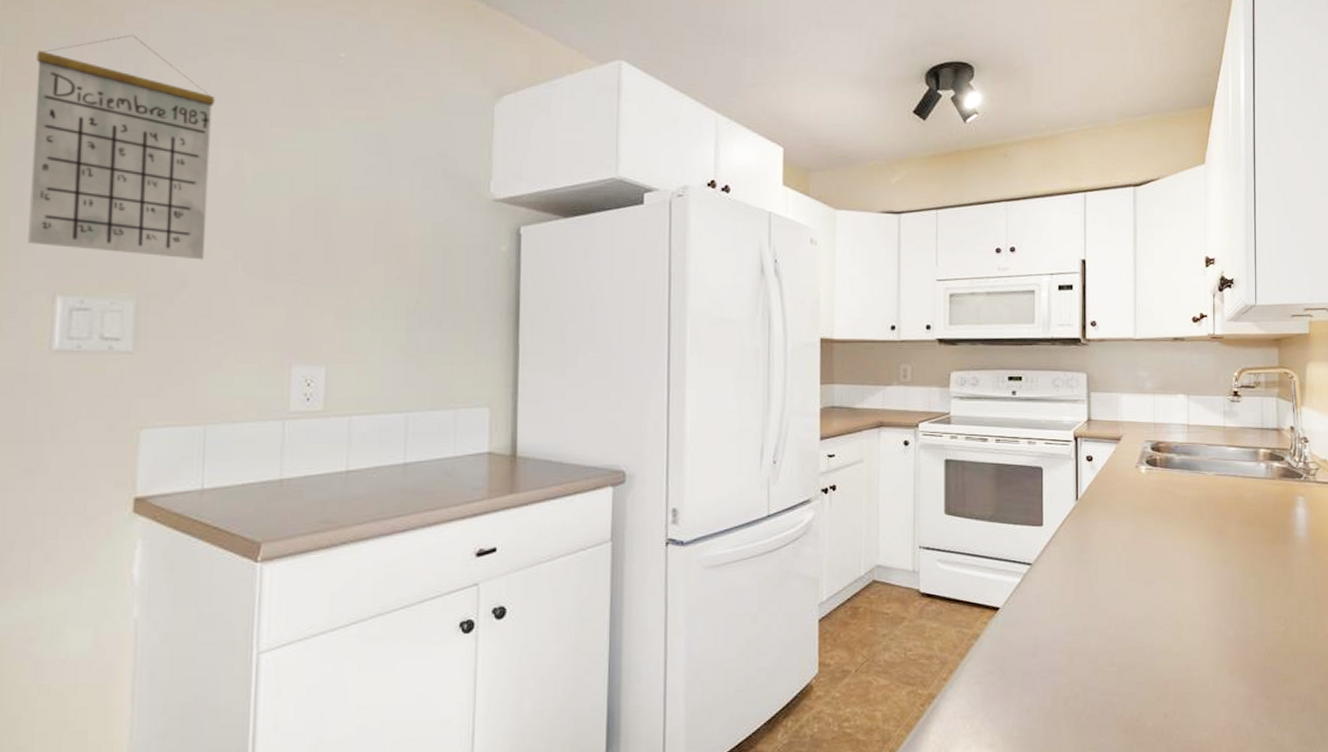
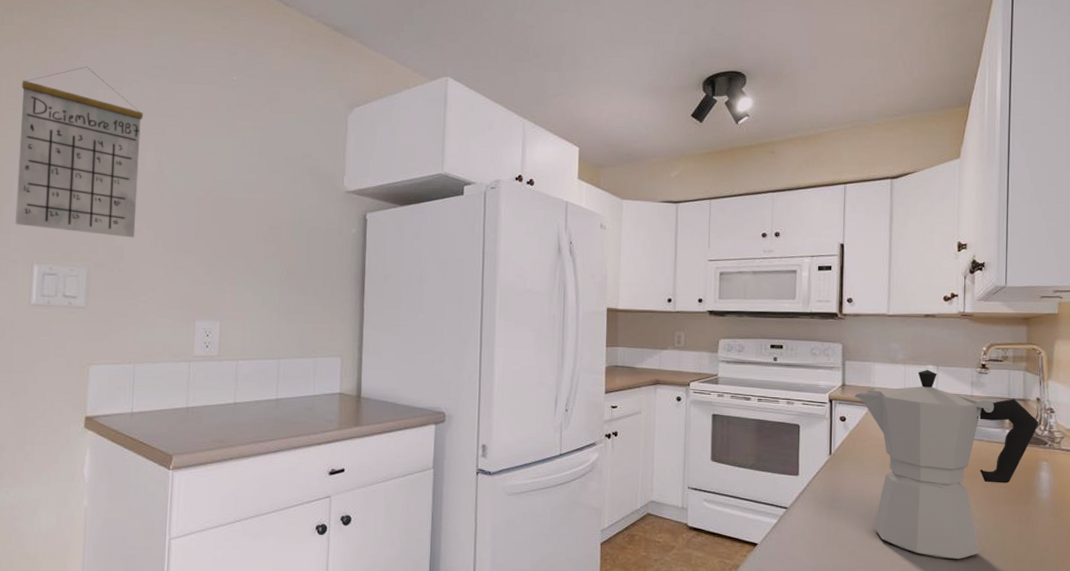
moka pot: none [1102,399,1294,611] -> present [855,369,1039,559]

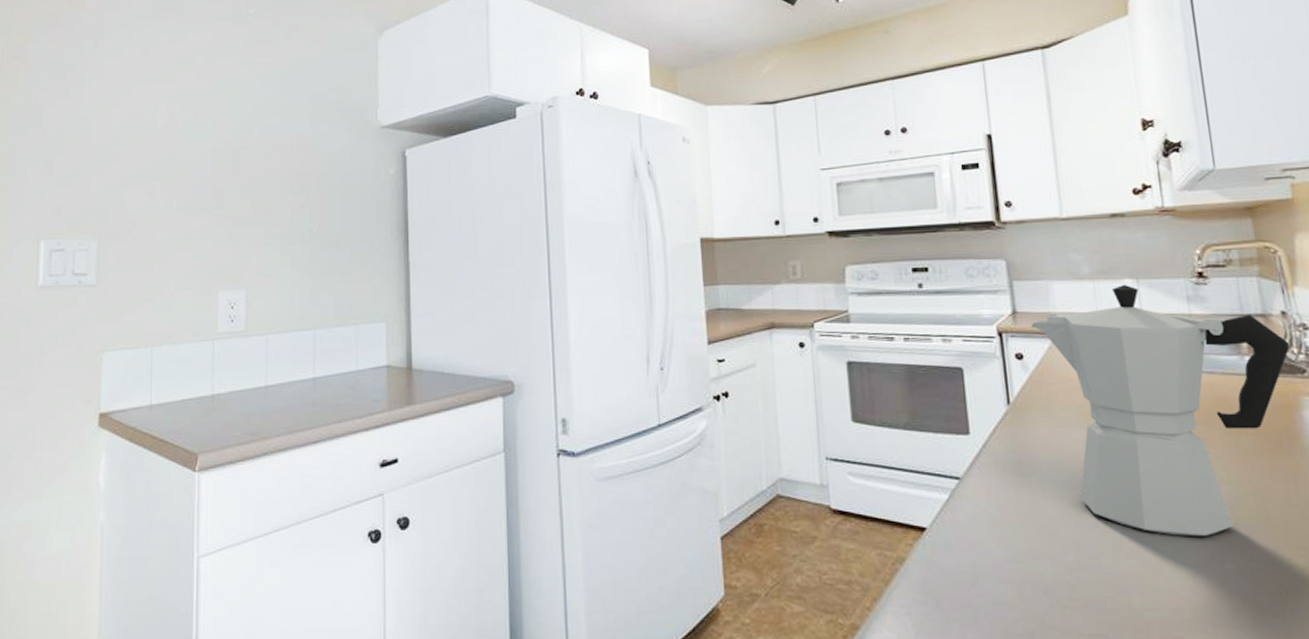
calendar: present [15,66,143,238] -> none [20,16,153,202]

